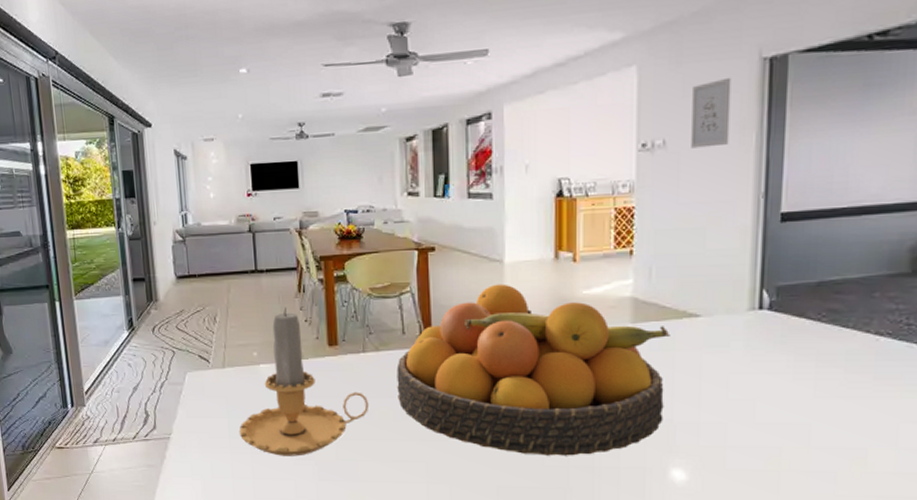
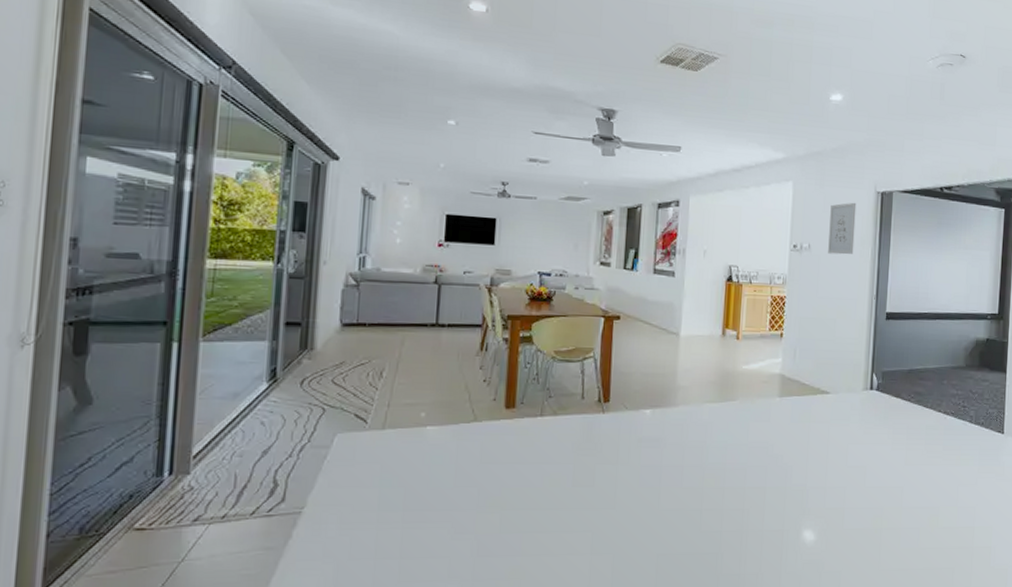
candle: present [238,307,369,456] -> none [390,365,541,531]
fruit bowl: present [396,284,670,456] -> none [570,355,808,521]

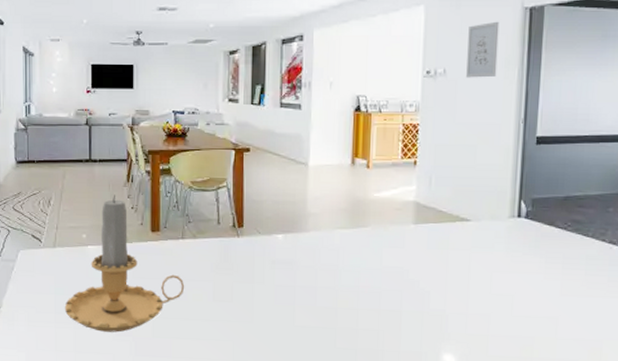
candle: none [390,365,541,531] -> present [64,194,185,333]

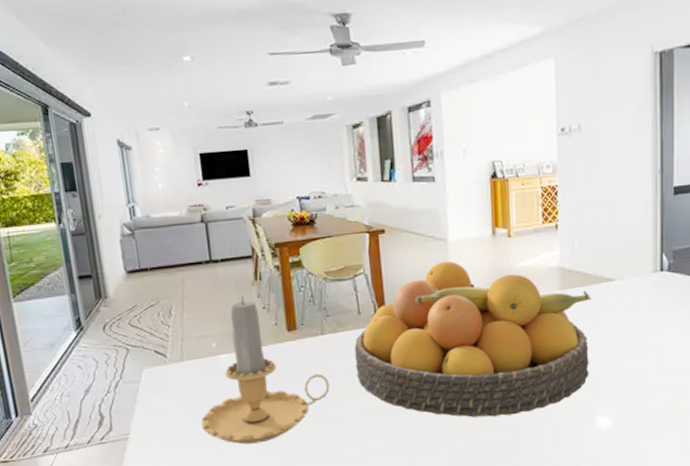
fruit bowl: none [210,184,446,340] -> present [354,261,592,418]
wall art: present [466,21,500,78] -> none [600,69,631,132]

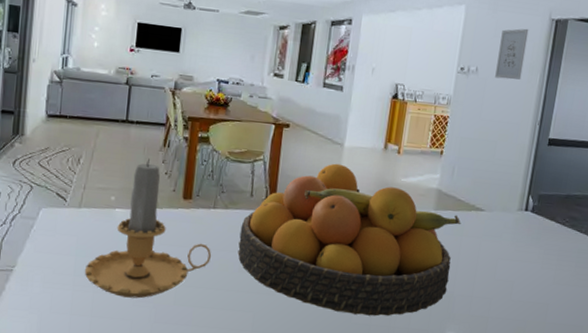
wall art: none [600,69,631,132] -> present [495,28,529,80]

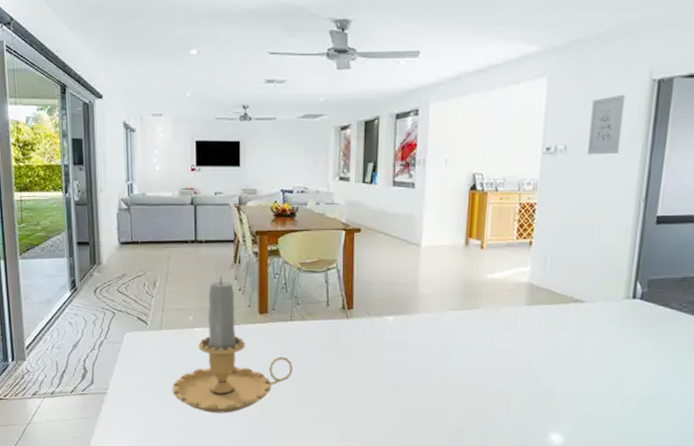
fruit bowl: present [238,163,461,316] -> none [319,265,558,420]

